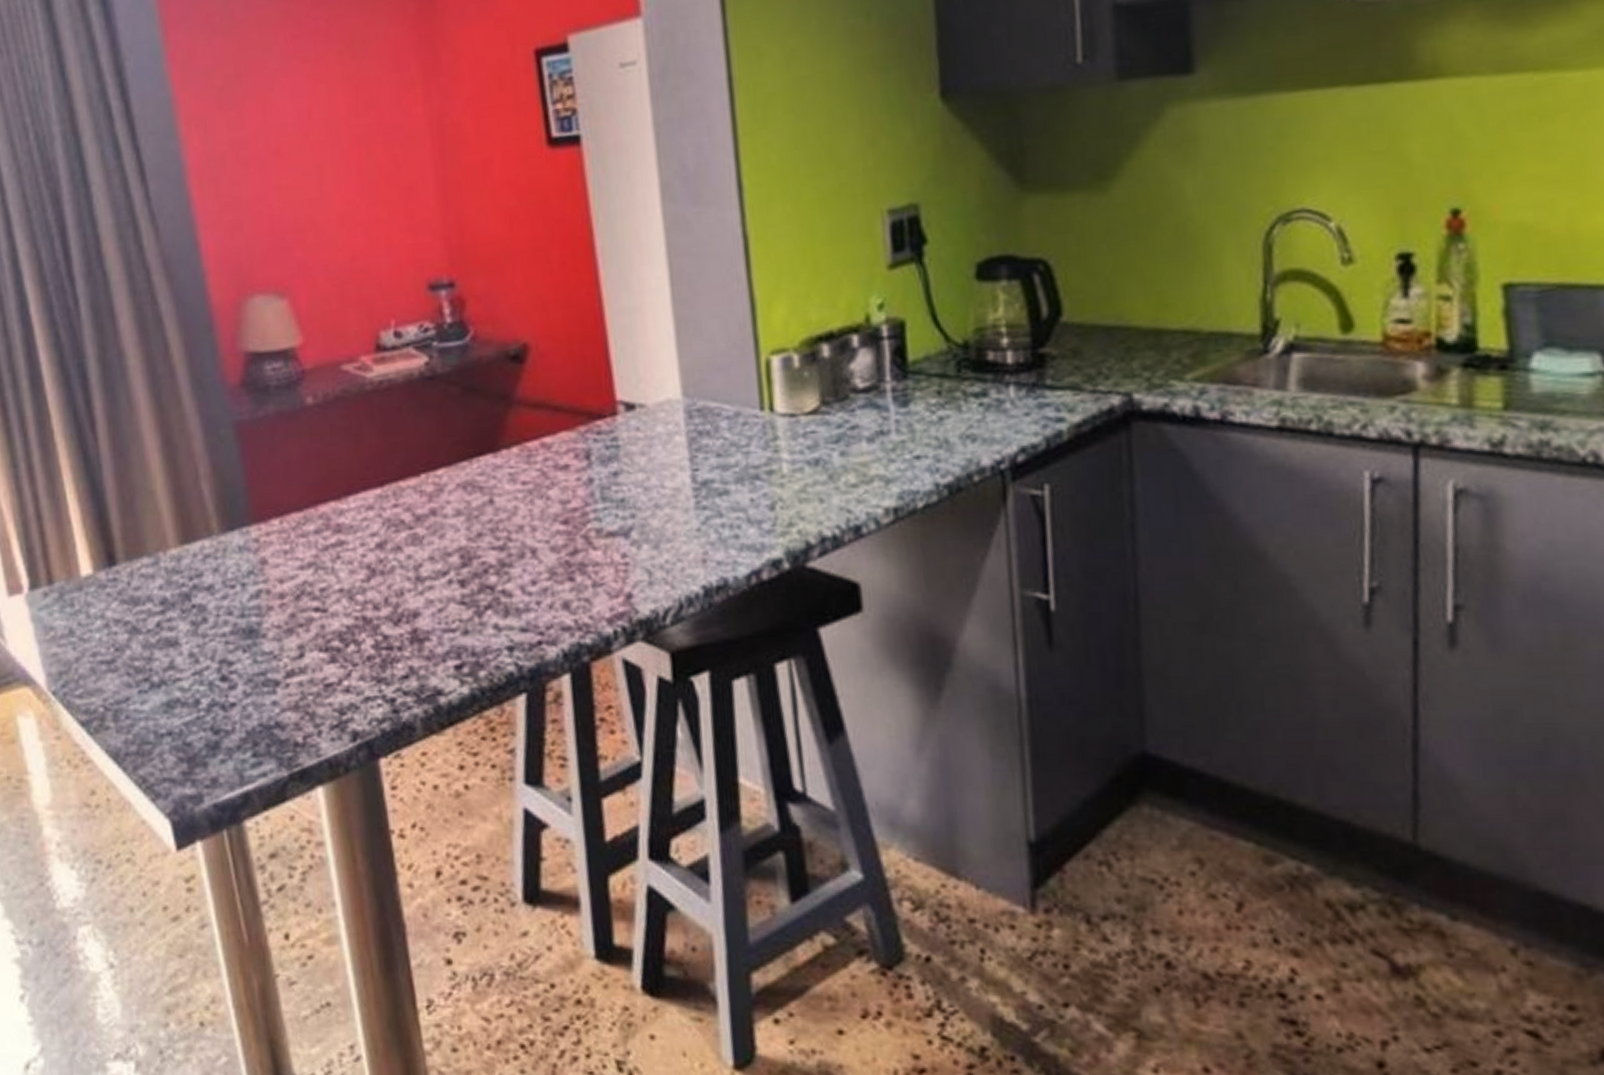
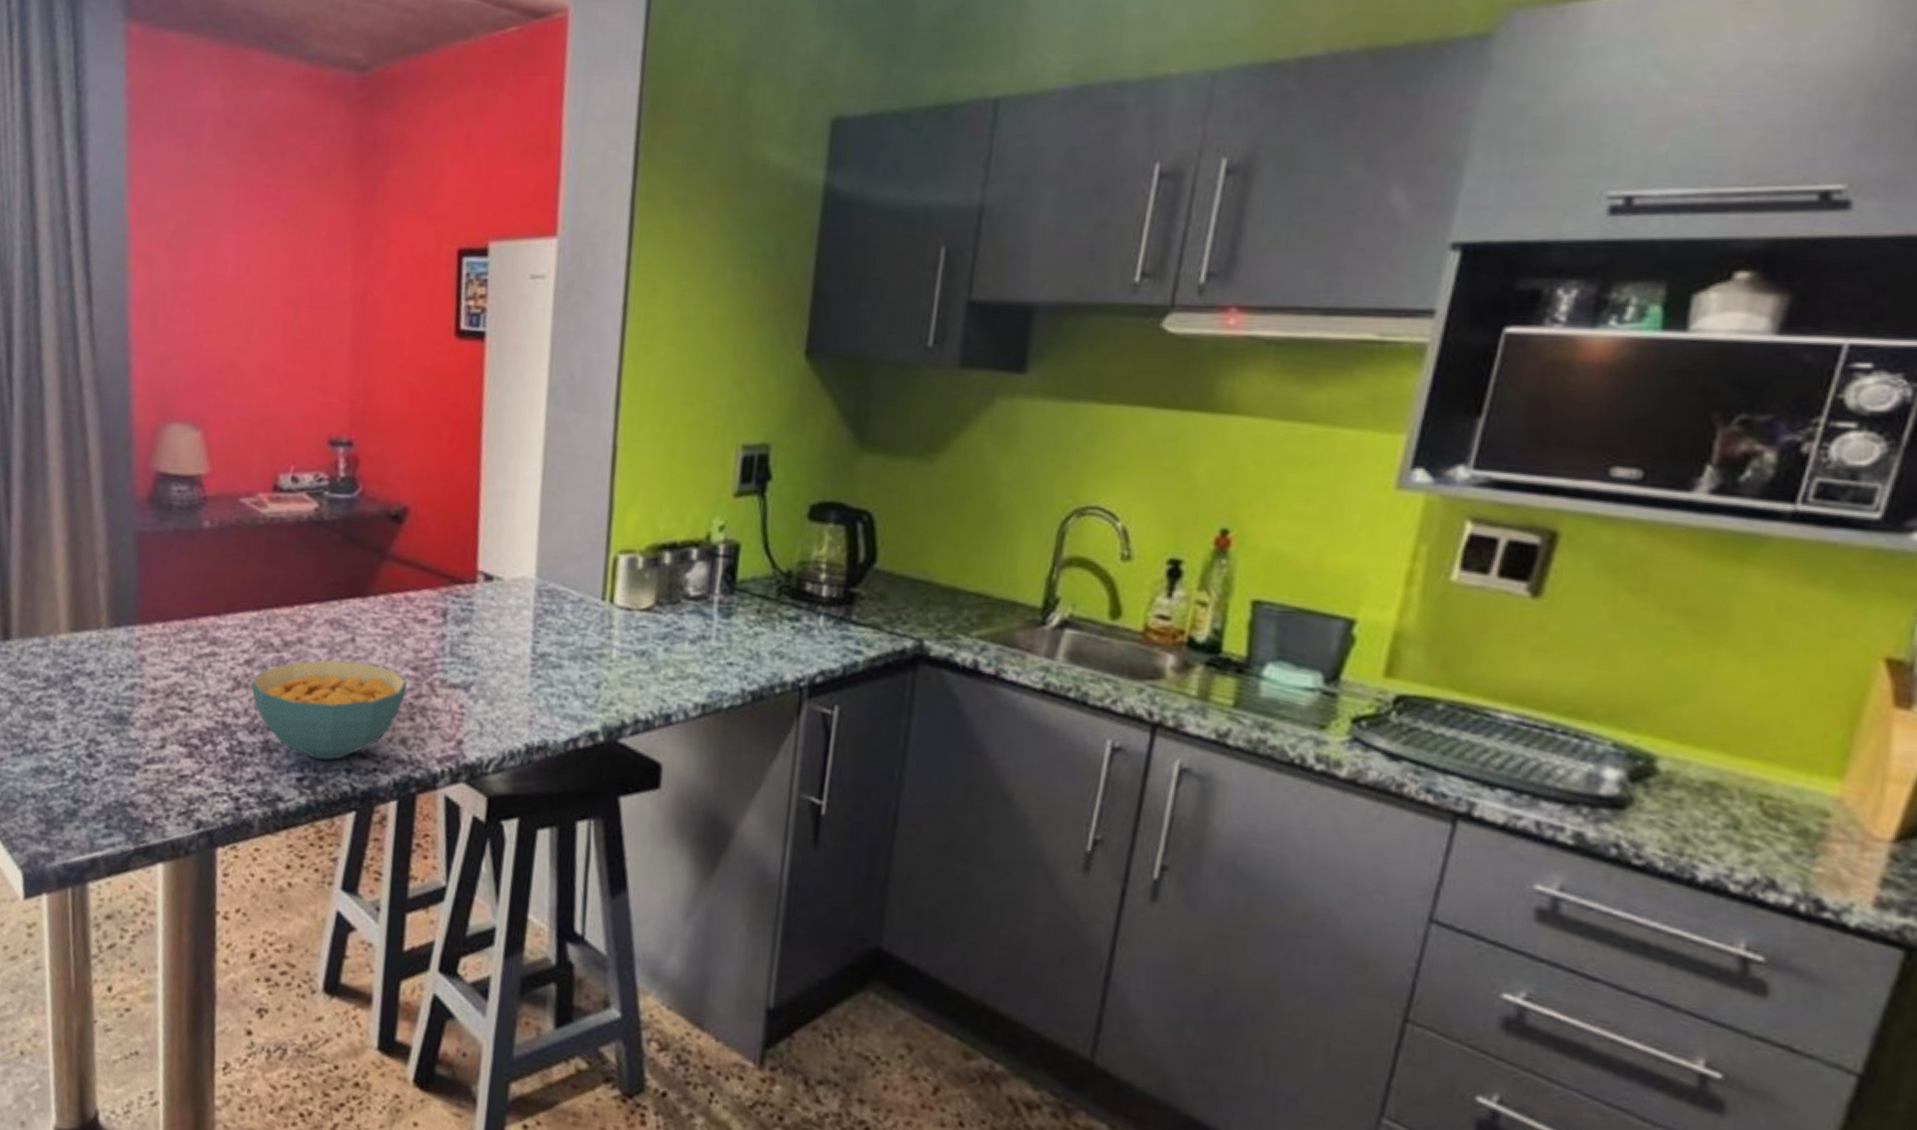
cereal bowl: none [386,524,560,641] -> present [251,659,408,761]

